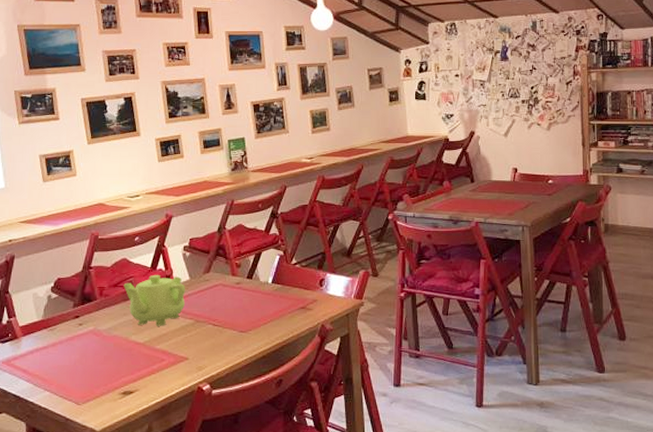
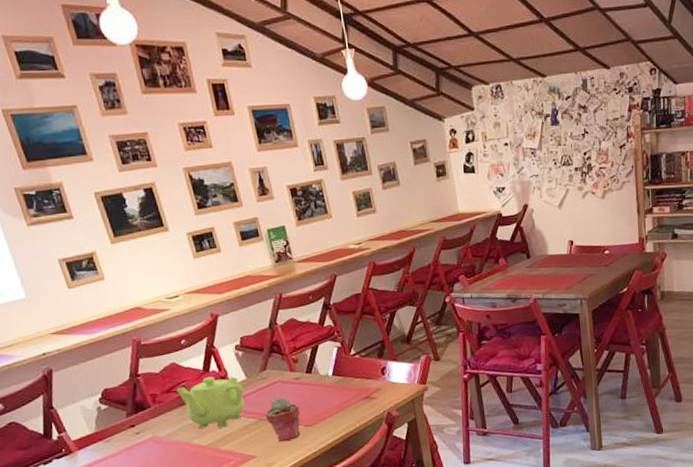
potted succulent: none [203,301,236,346] -> present [265,397,301,442]

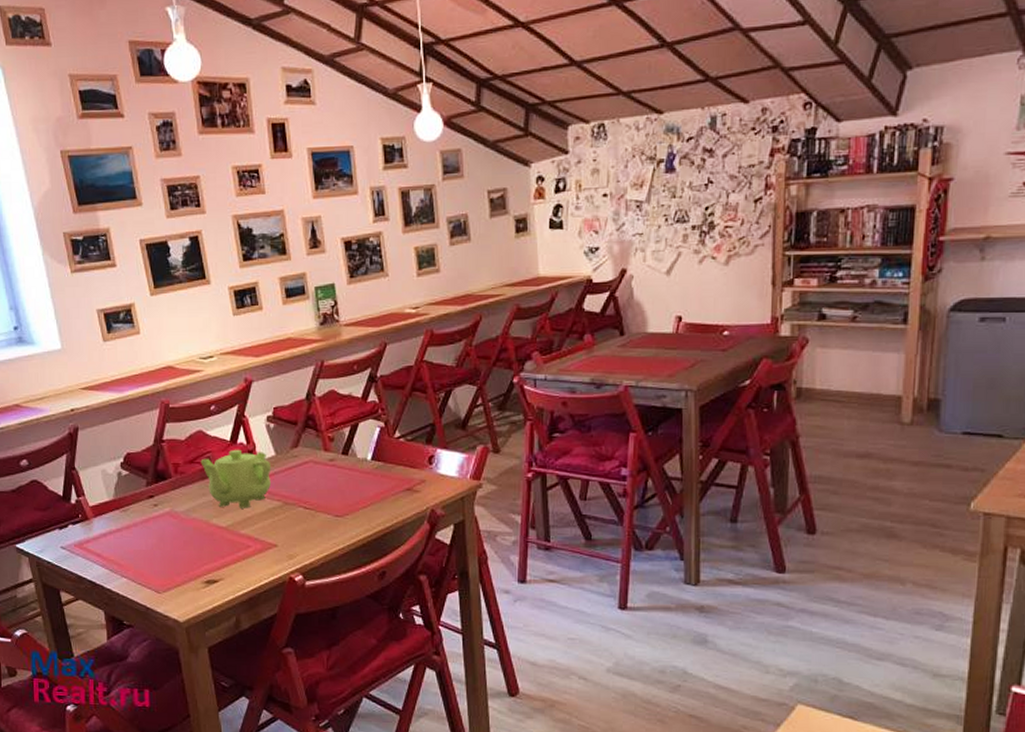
potted succulent: present [265,397,301,442] -> none [292,480,330,532]

